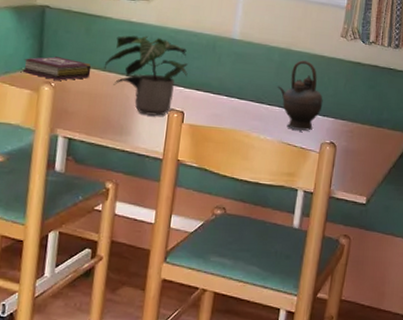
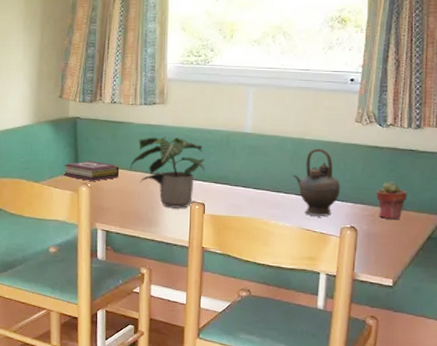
potted succulent: none [355,98,384,137] -> present [376,181,407,219]

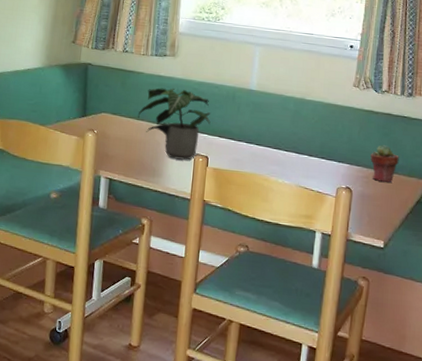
book: present [63,161,120,181] -> none [70,107,127,128]
teapot: present [292,148,341,216] -> none [293,109,338,176]

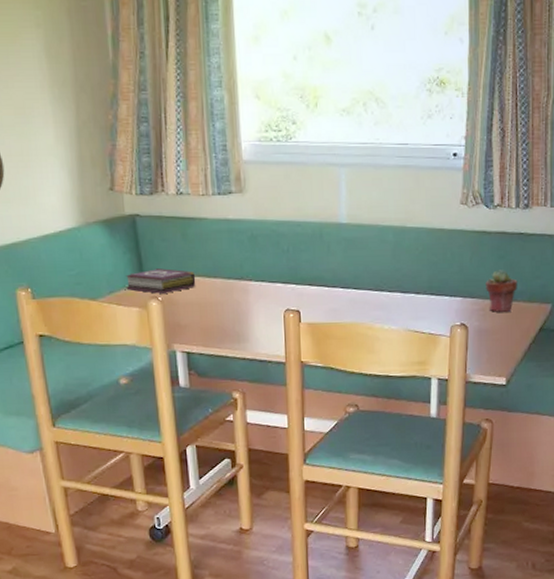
book: none [70,107,127,128] -> present [125,268,196,294]
potted plant: present [137,88,211,160] -> none [208,233,297,319]

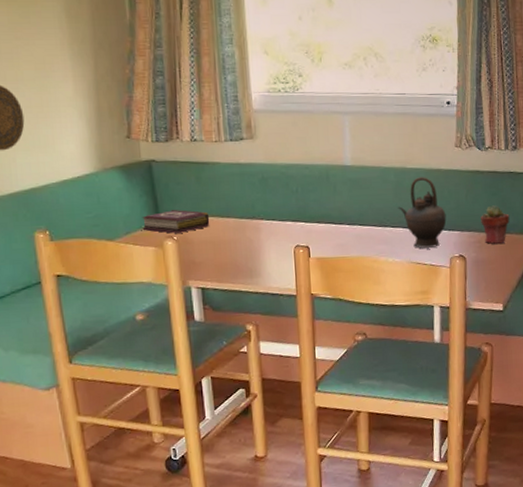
teapot: none [396,237,448,315] -> present [398,177,447,248]

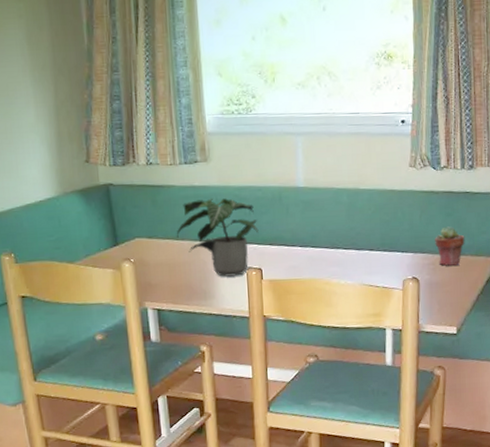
book: present [141,210,210,233] -> none [100,232,165,256]
potted plant: none [221,175,306,255] -> present [176,198,259,277]
teapot: present [398,177,447,248] -> none [350,198,400,270]

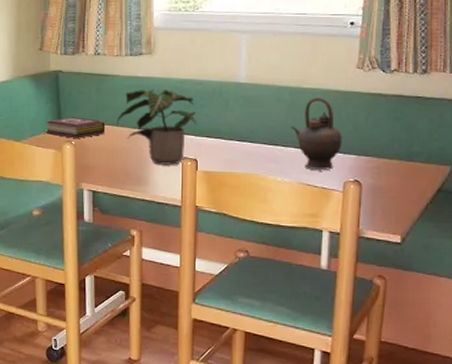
book: none [100,232,165,256] -> present [45,117,106,138]
teapot: none [350,198,400,270] -> present [290,97,342,170]
potted succulent: present [435,226,465,266] -> none [381,131,414,171]

